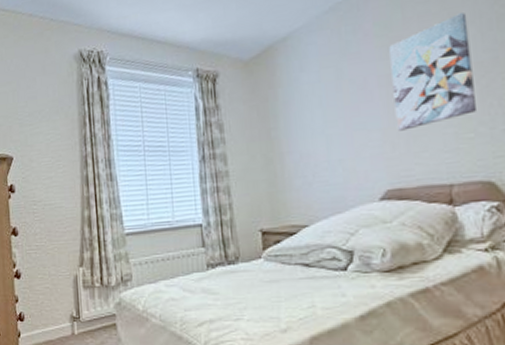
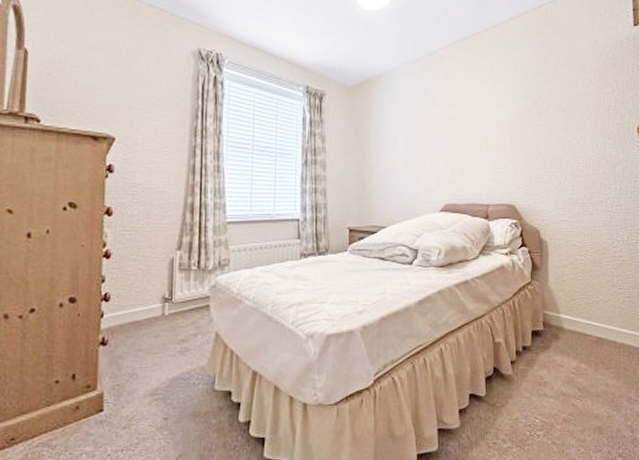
wall art: present [389,13,476,131] -> none [455,82,507,161]

